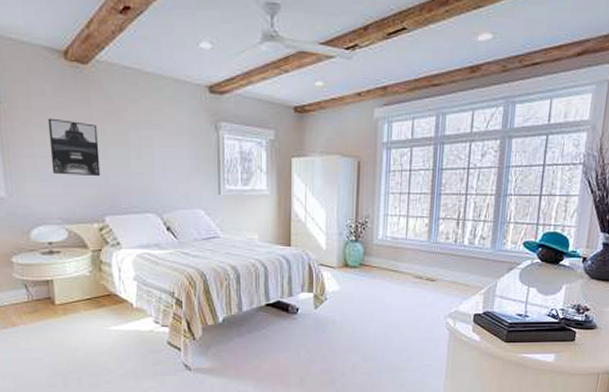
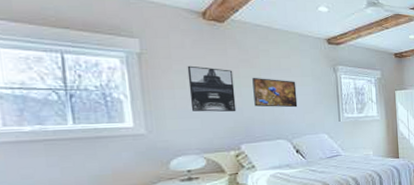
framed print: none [119,134,170,174] -> present [252,77,298,108]

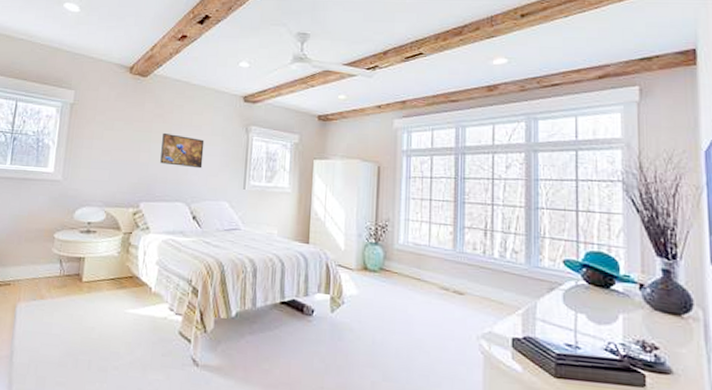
wall art: present [187,65,237,112] -> none [103,117,147,167]

